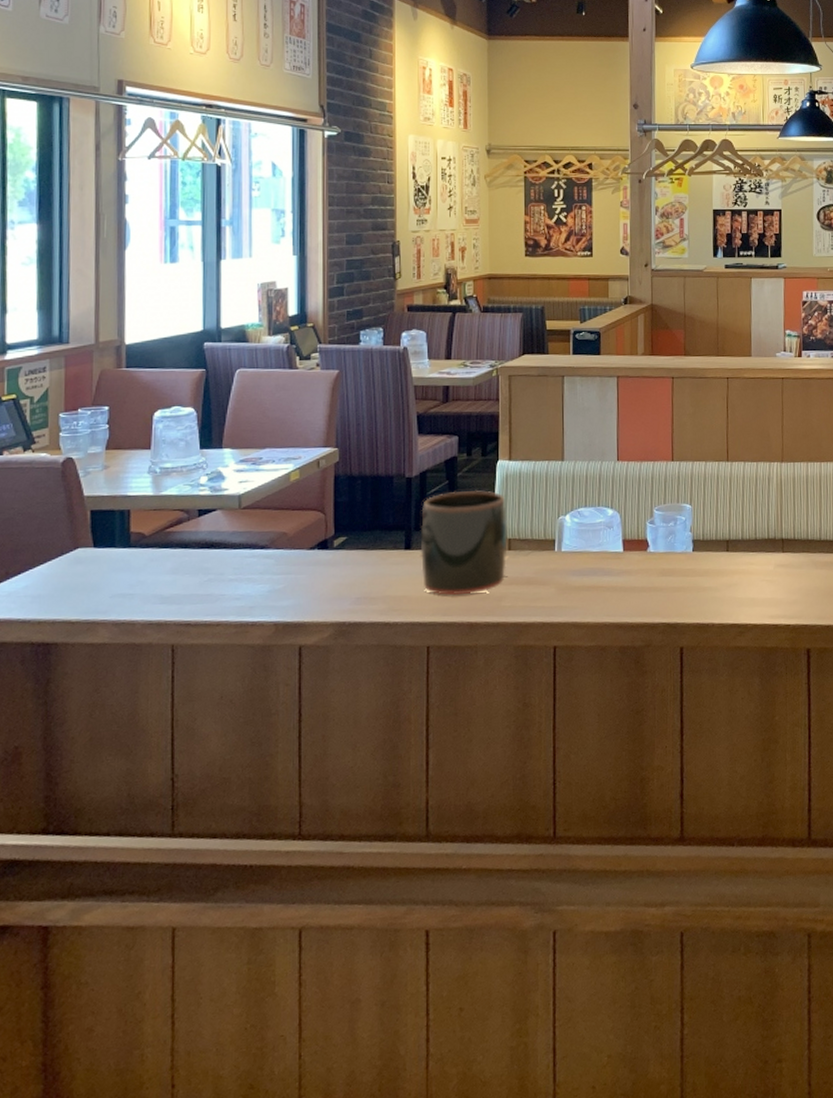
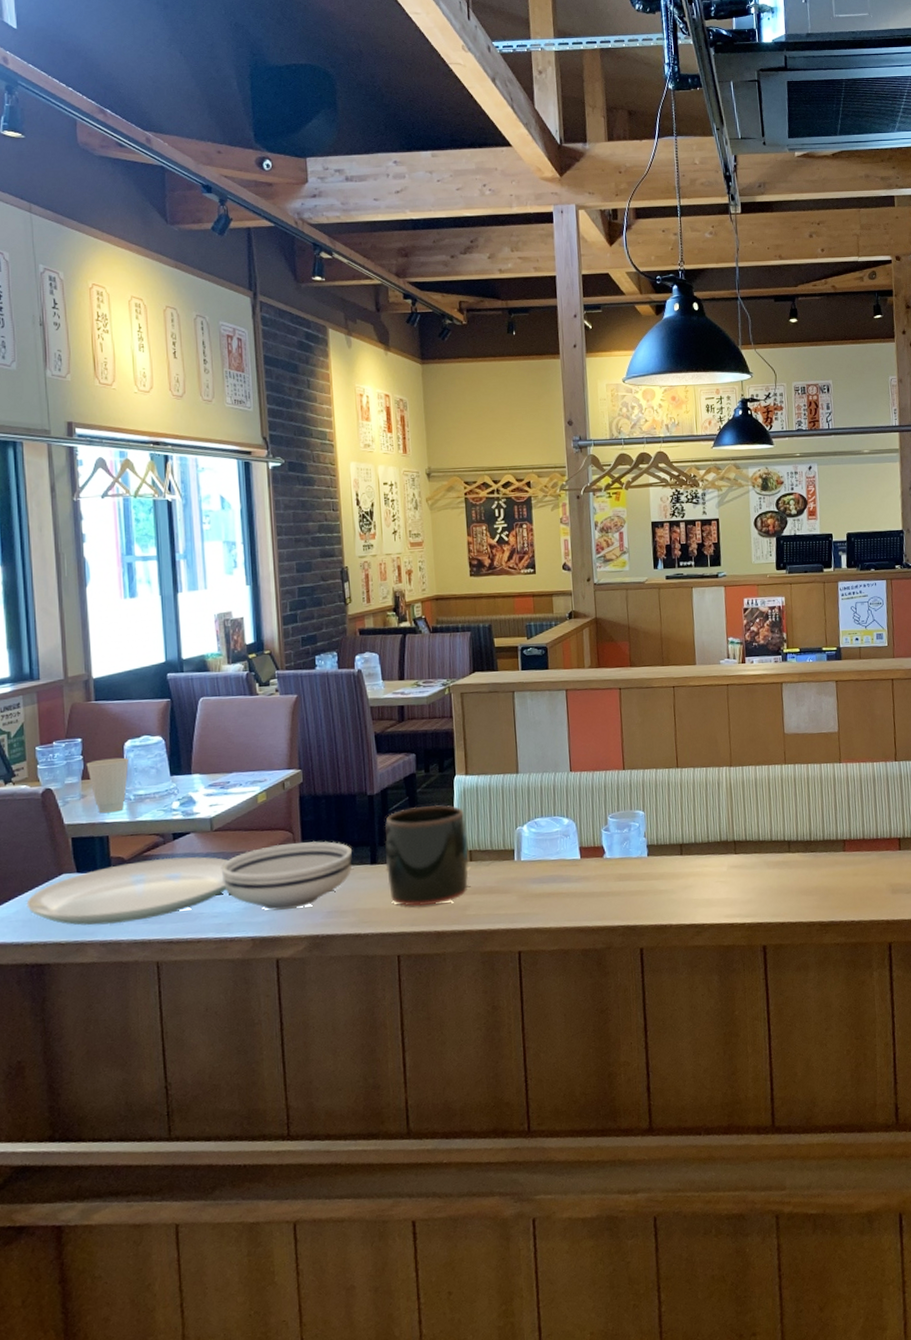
plate: none [37,535,255,604] -> present [26,856,228,925]
cup: none [112,428,157,486] -> present [86,757,129,814]
bowl: none [246,523,387,595] -> present [221,840,353,911]

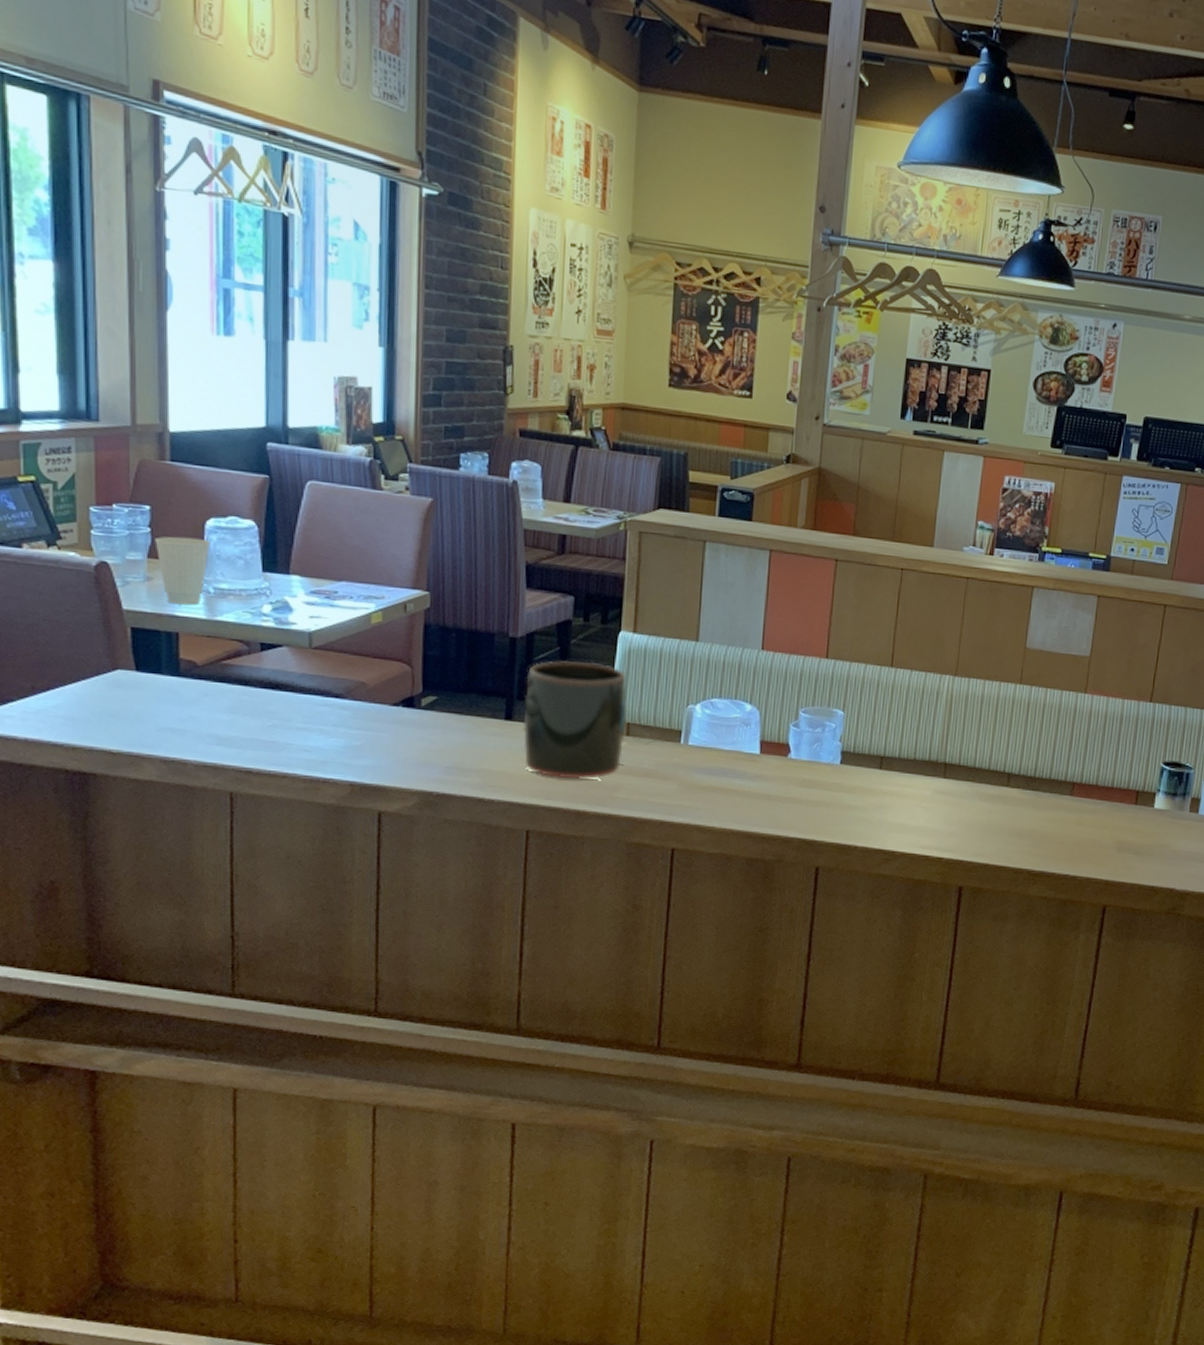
plate: present [26,856,228,925] -> none [69,670,329,741]
bowl: present [221,840,353,911] -> none [318,678,485,757]

